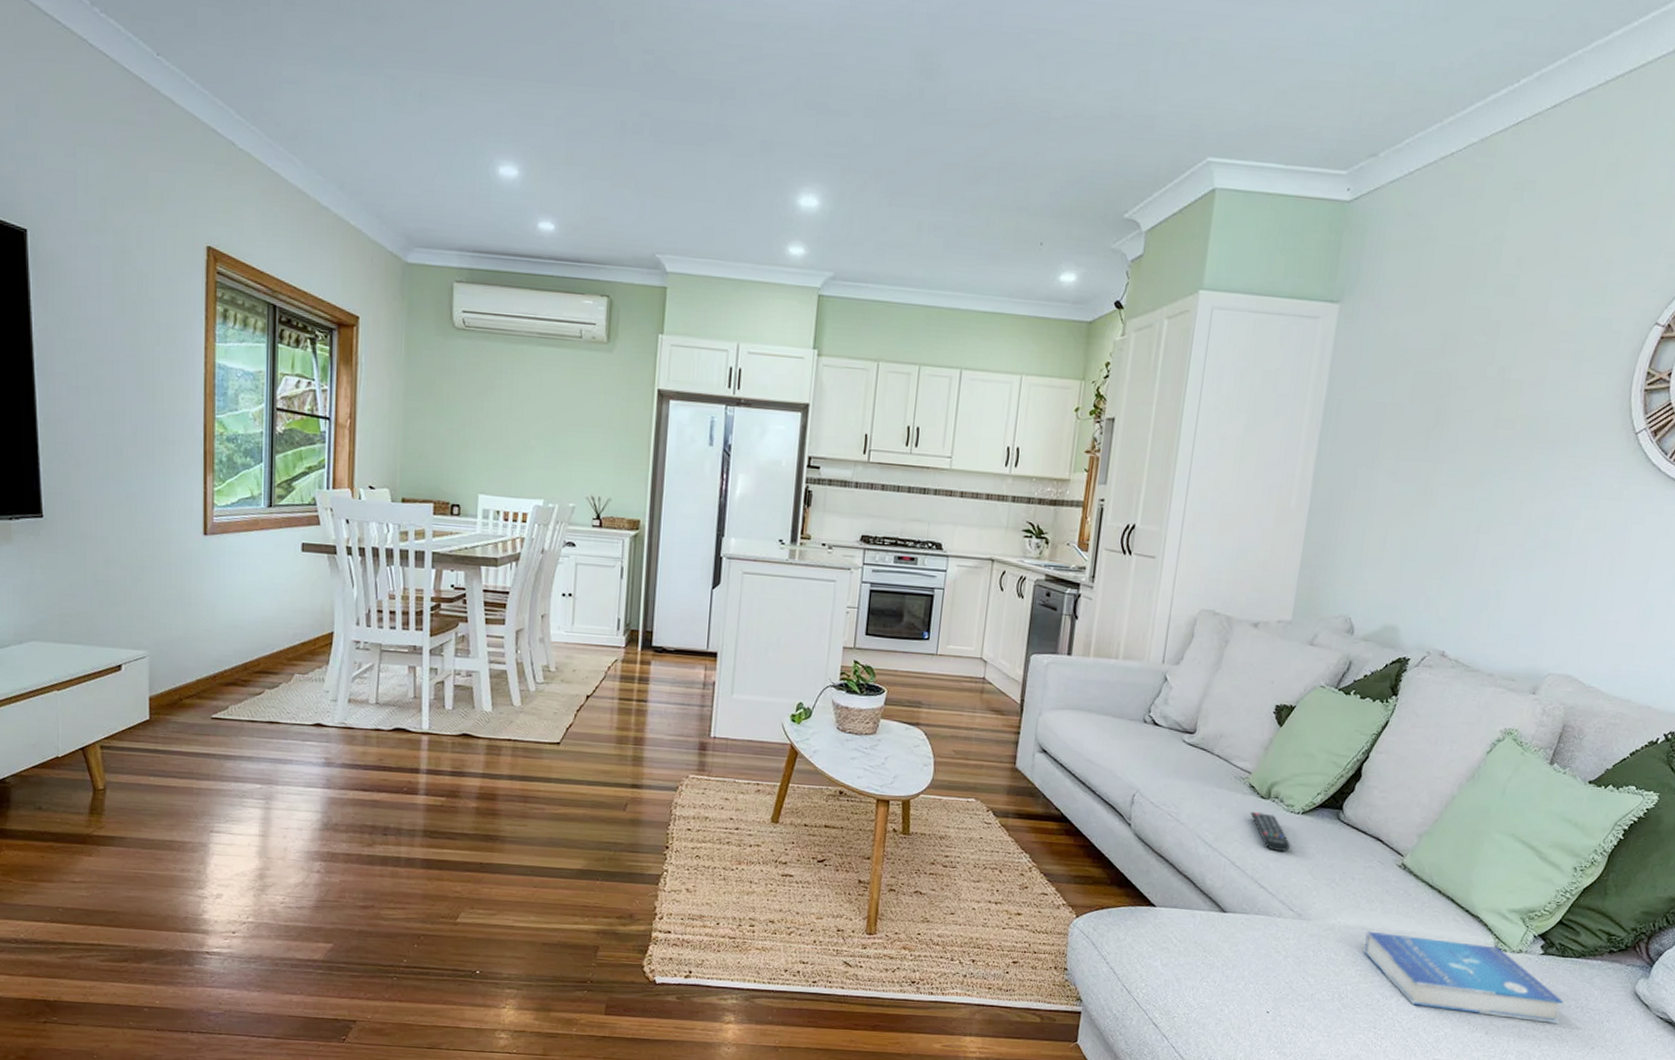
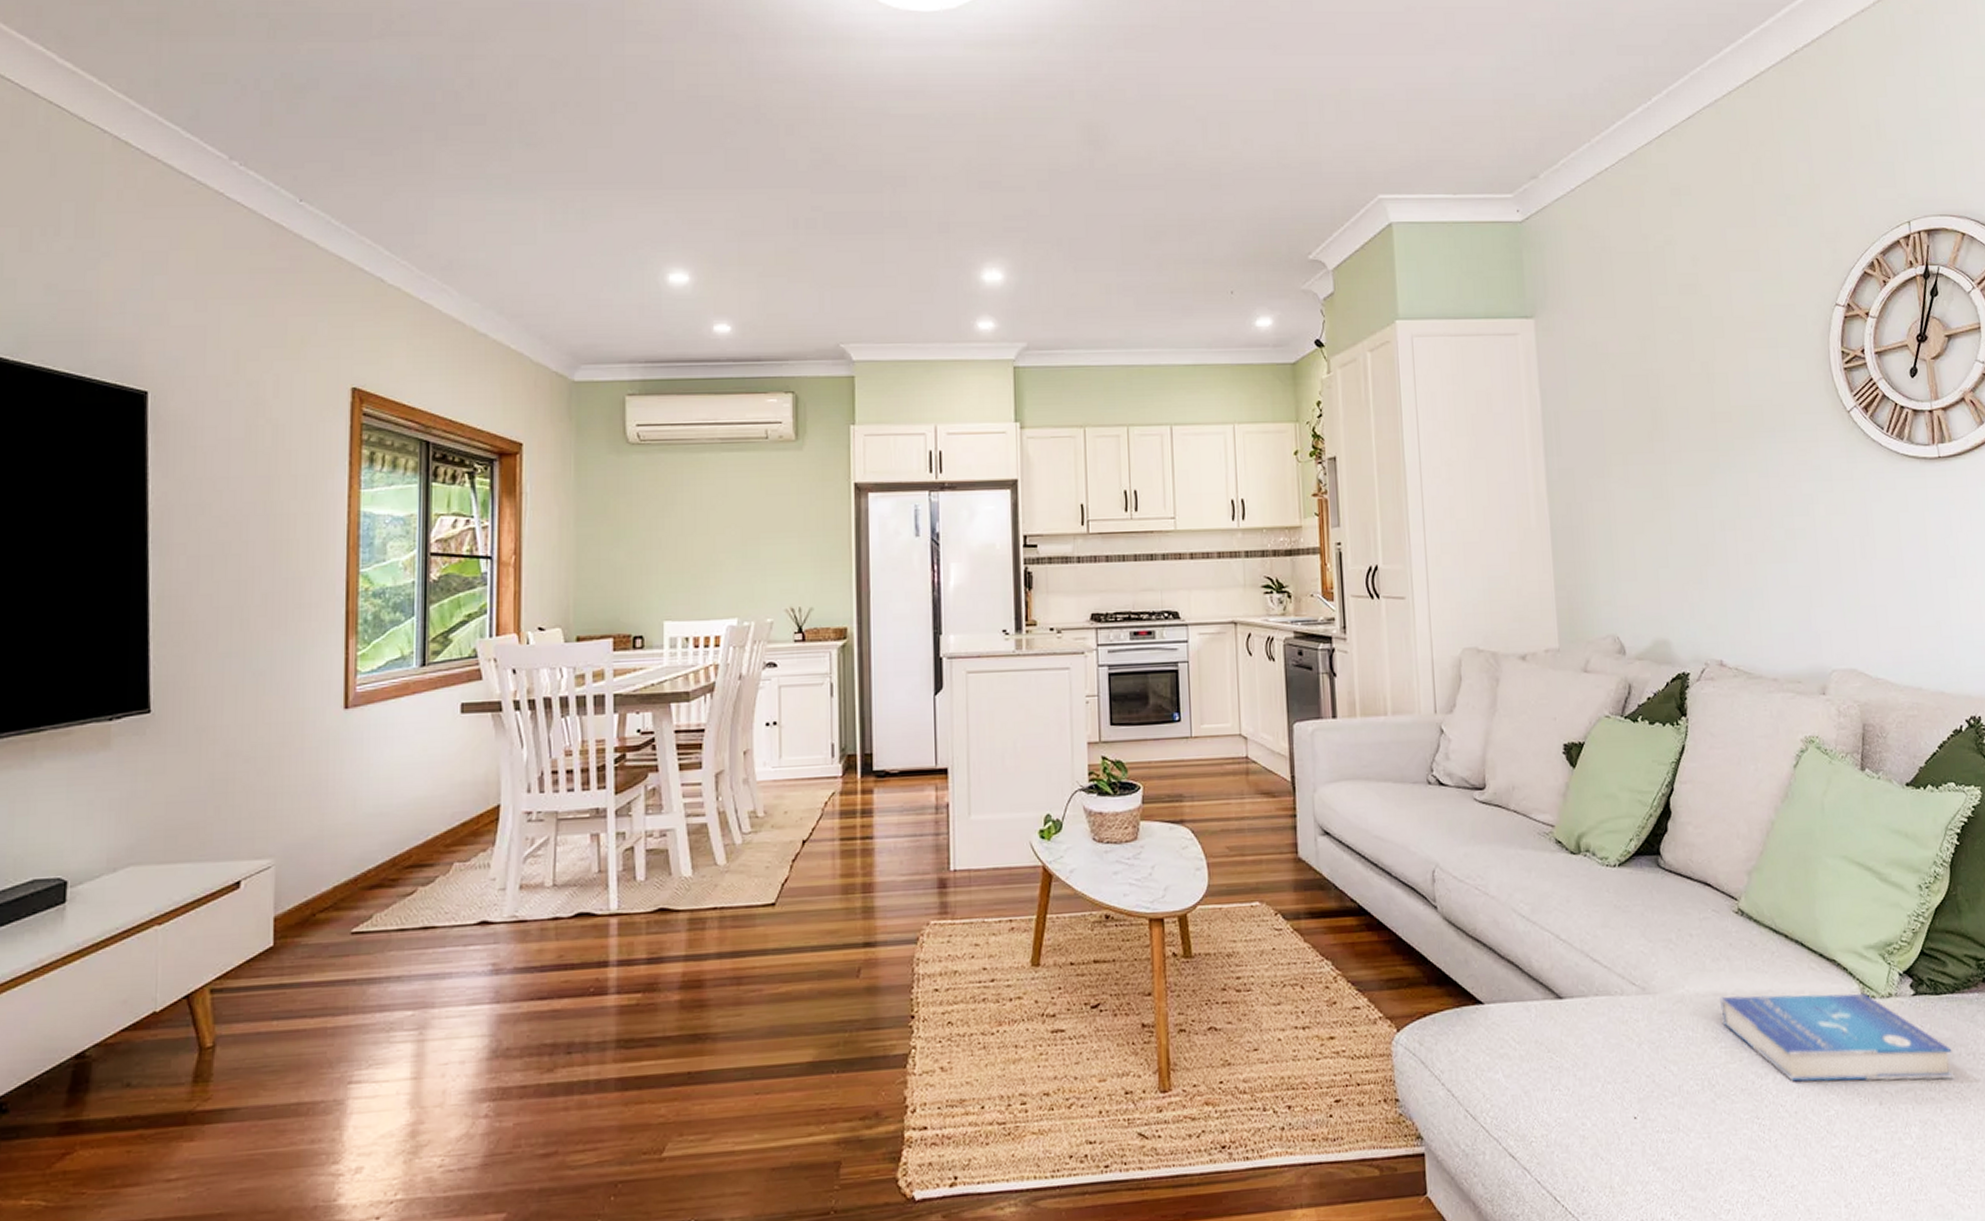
remote control: present [1250,811,1290,852] -> none [1563,870,1614,916]

